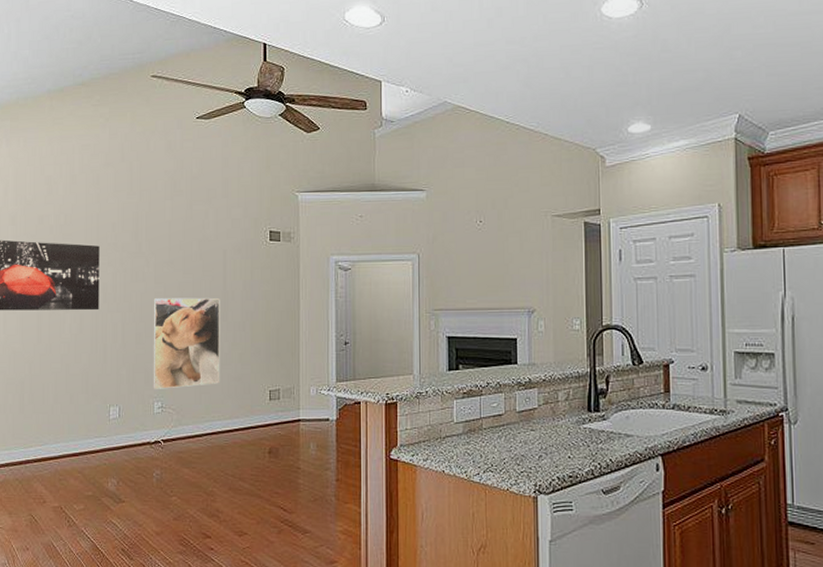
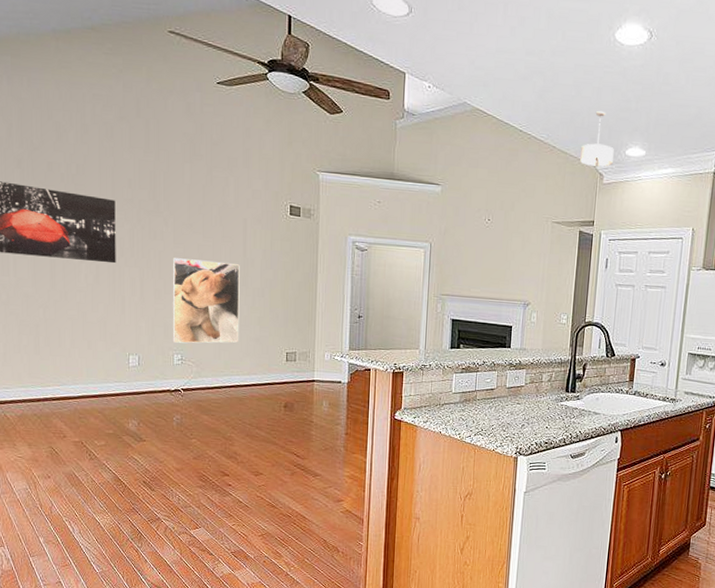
pendant light: none [576,89,614,149] -> present [580,110,614,167]

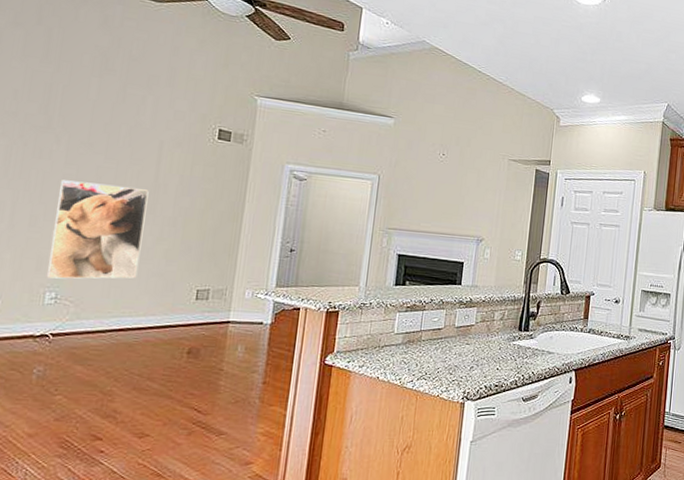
pendant light: present [580,110,614,167] -> none [538,59,571,111]

